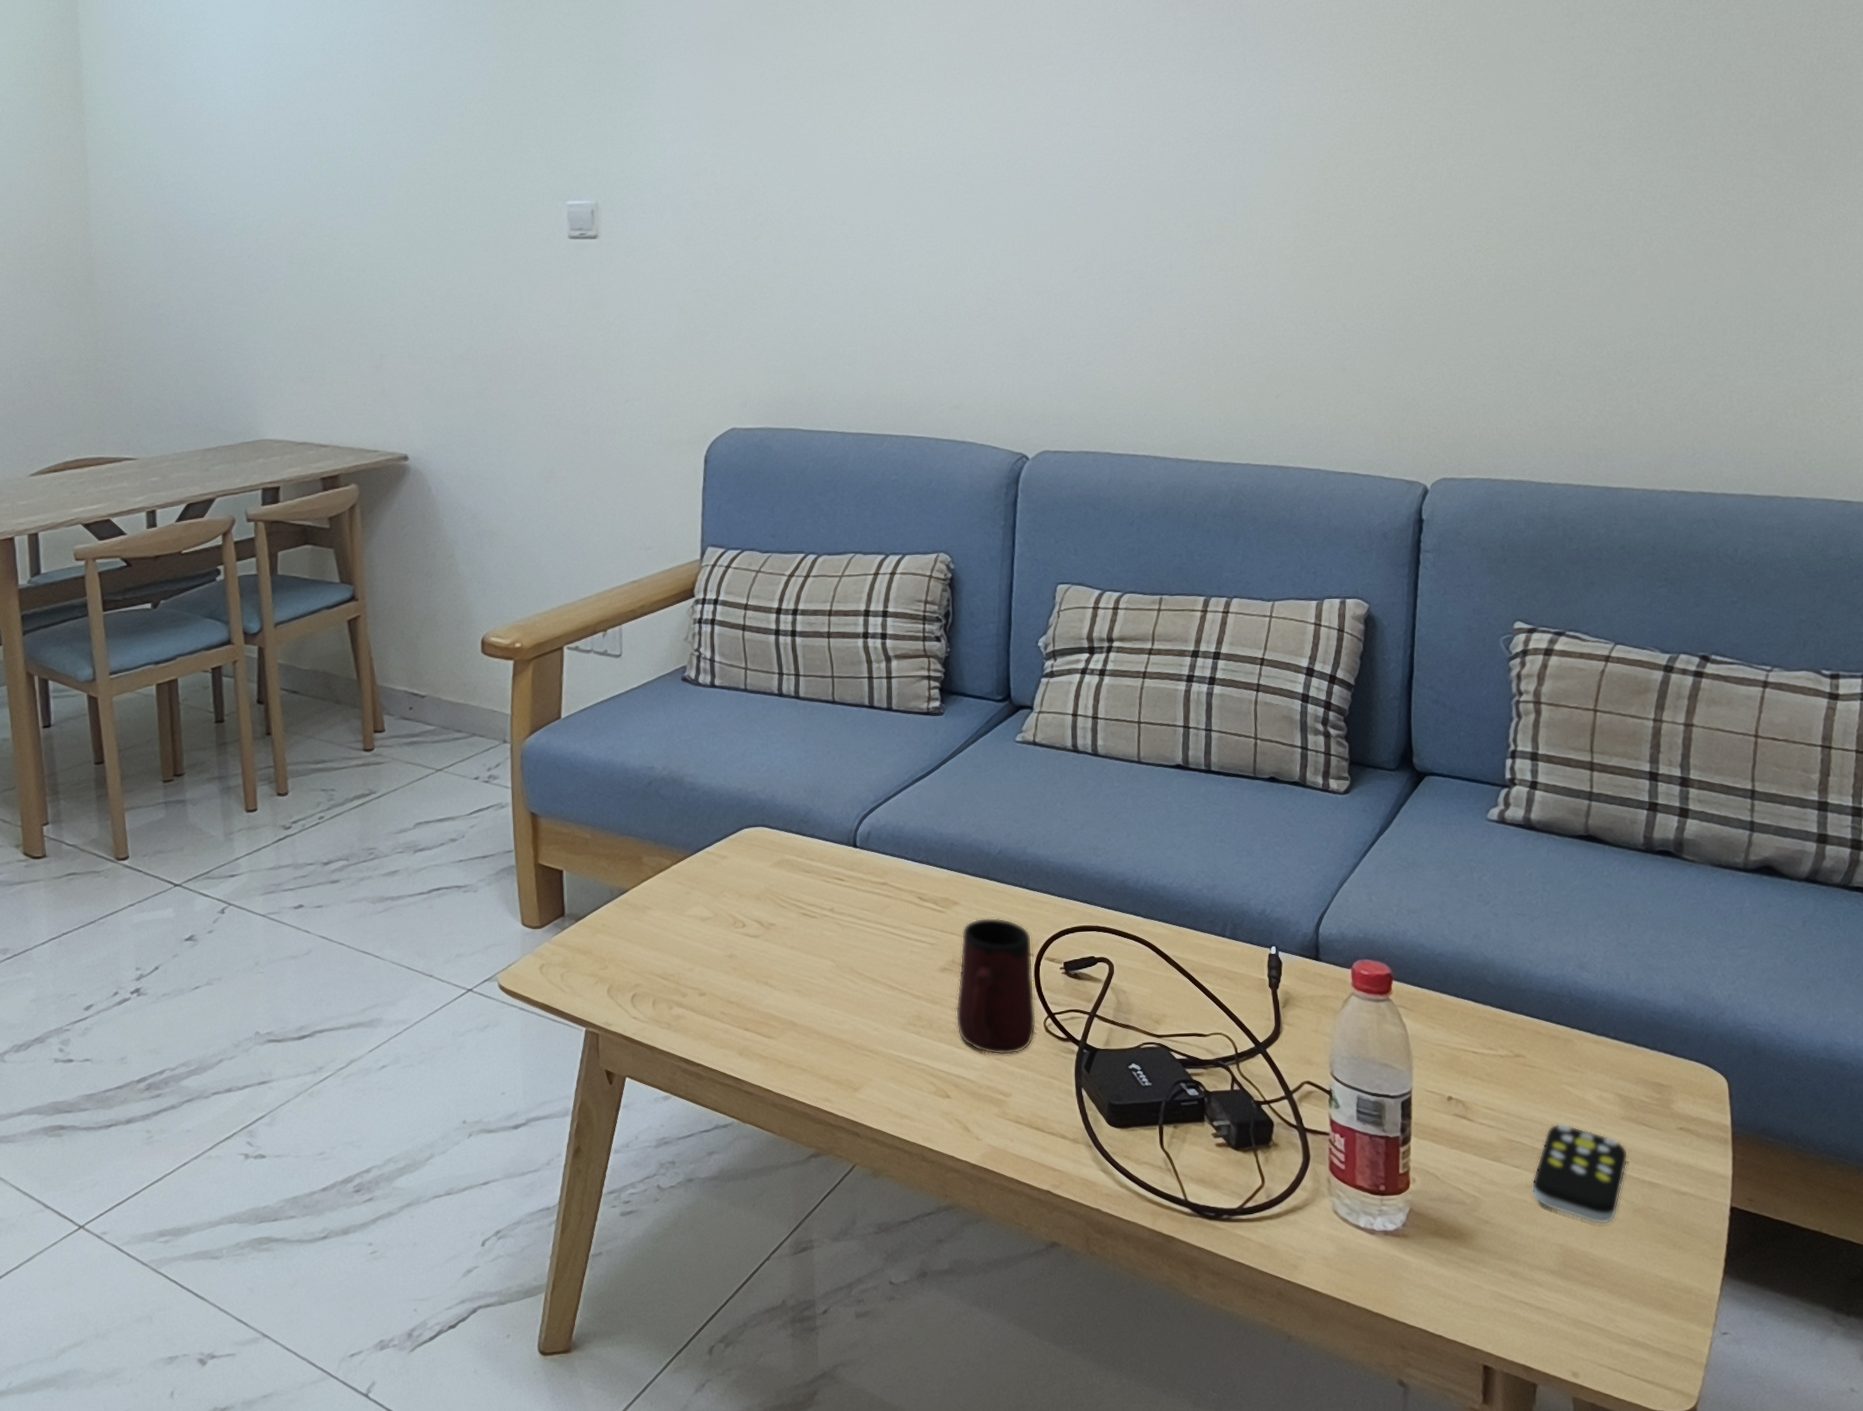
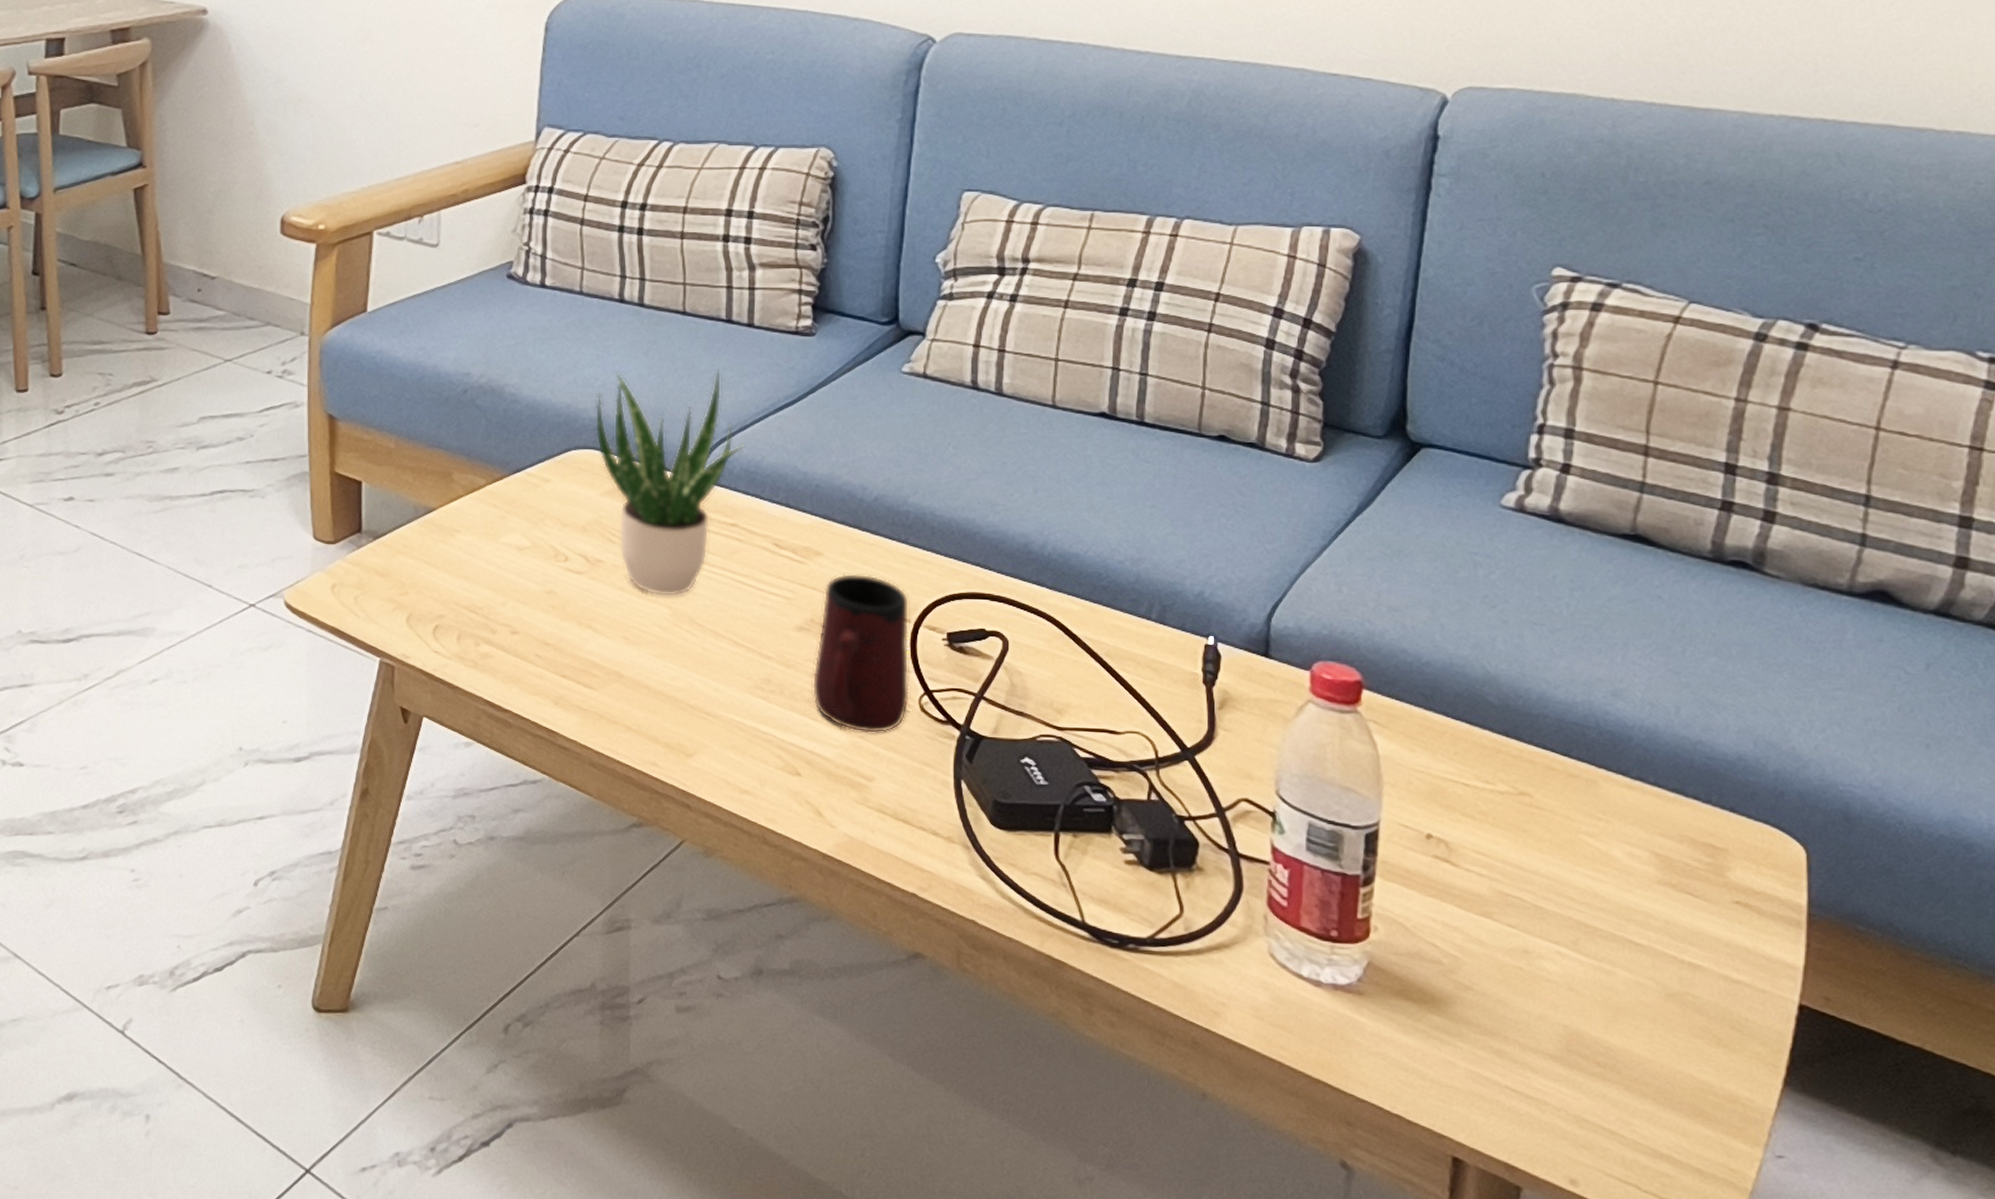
potted plant: none [762,749,890,952] -> present [595,369,746,597]
remote control: present [1531,1123,1629,1225] -> none [1530,880,1664,1008]

